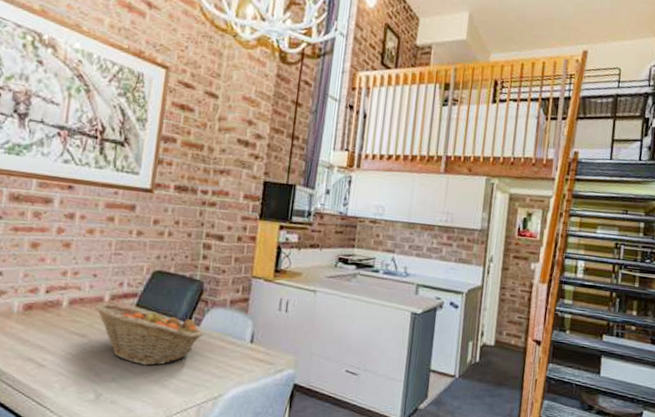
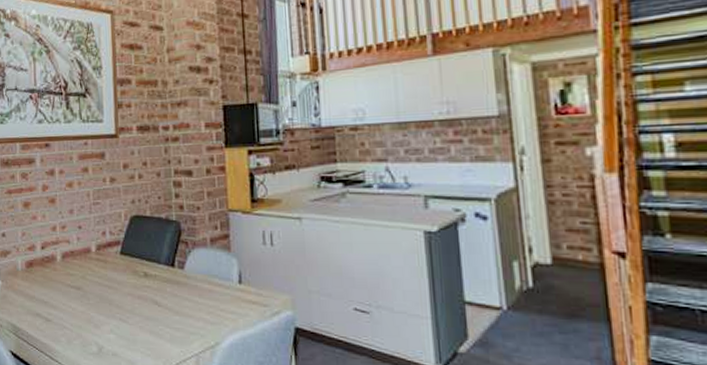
fruit basket: present [95,303,203,366] -> none [84,254,188,315]

